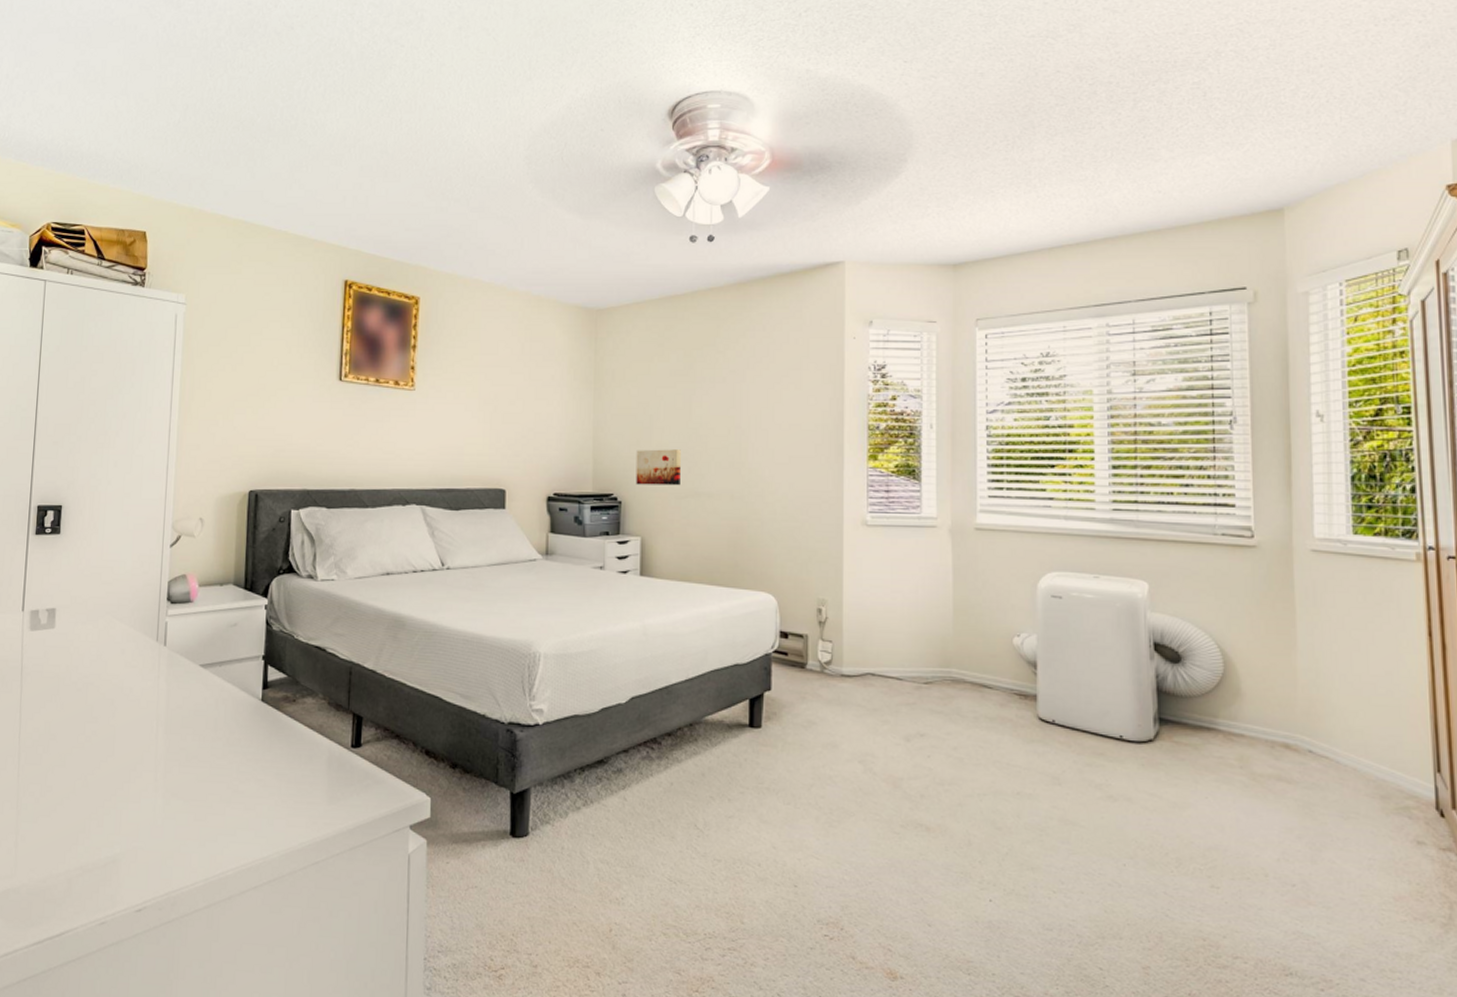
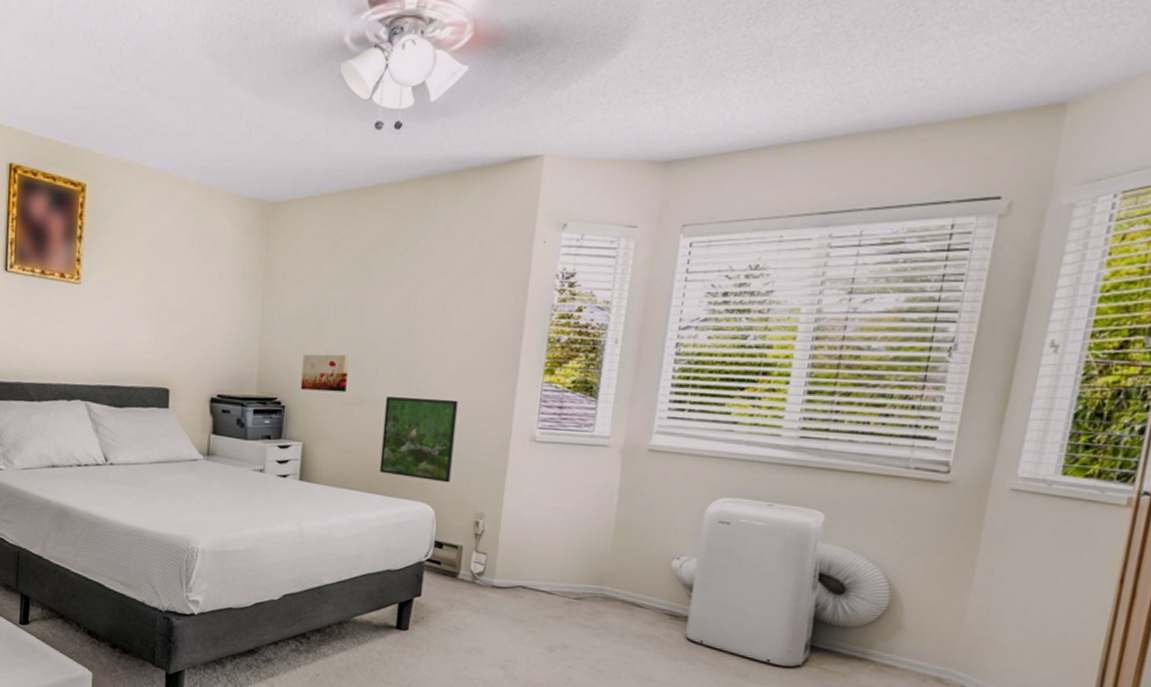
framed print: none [719,487,790,571] -> present [379,397,459,483]

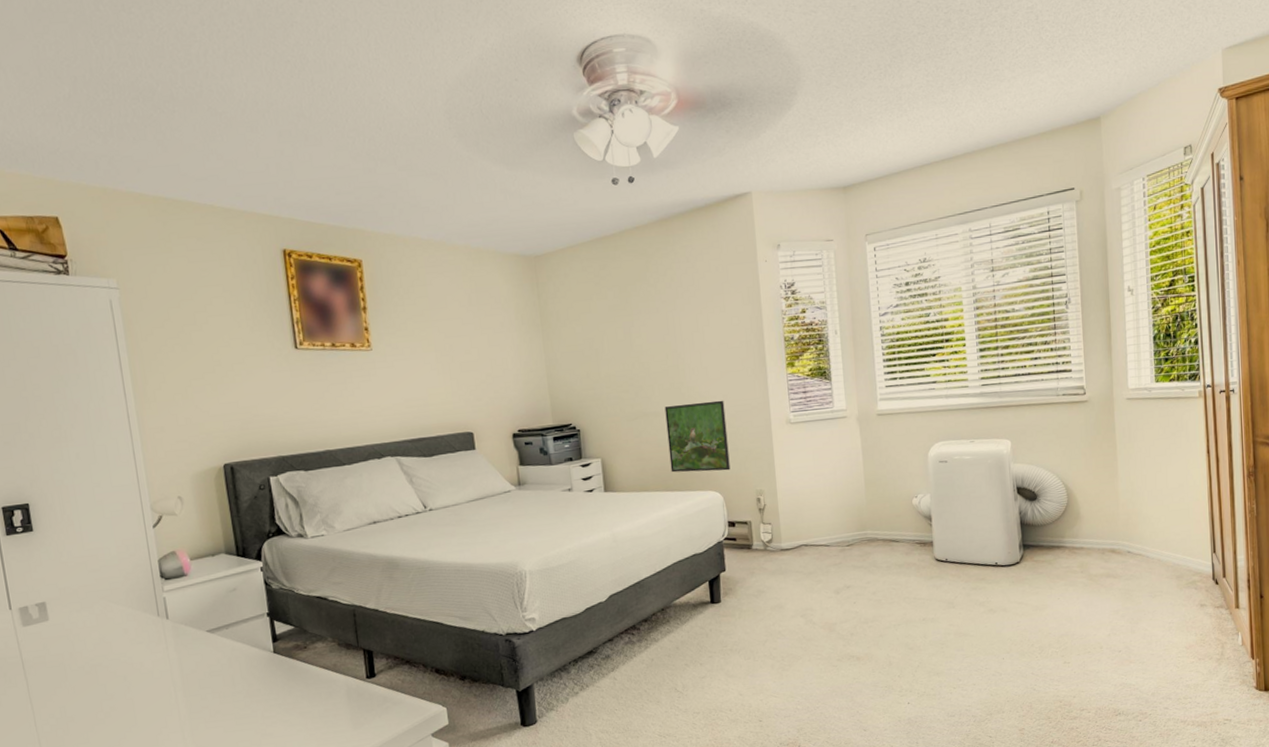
wall art: present [300,354,349,393] -> none [587,377,630,413]

